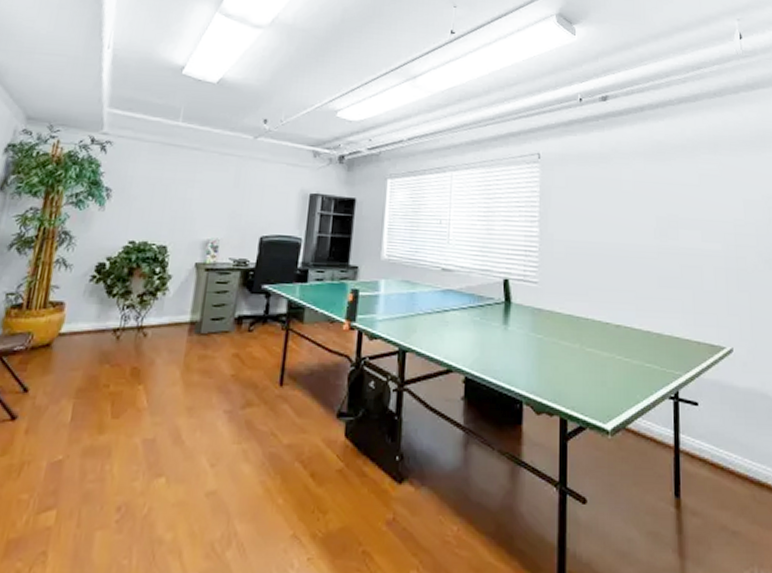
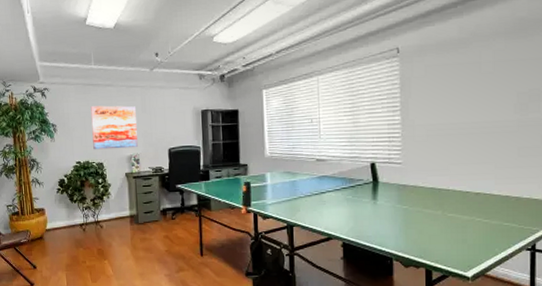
wall art: none [157,171,227,231] -> present [90,105,138,150]

